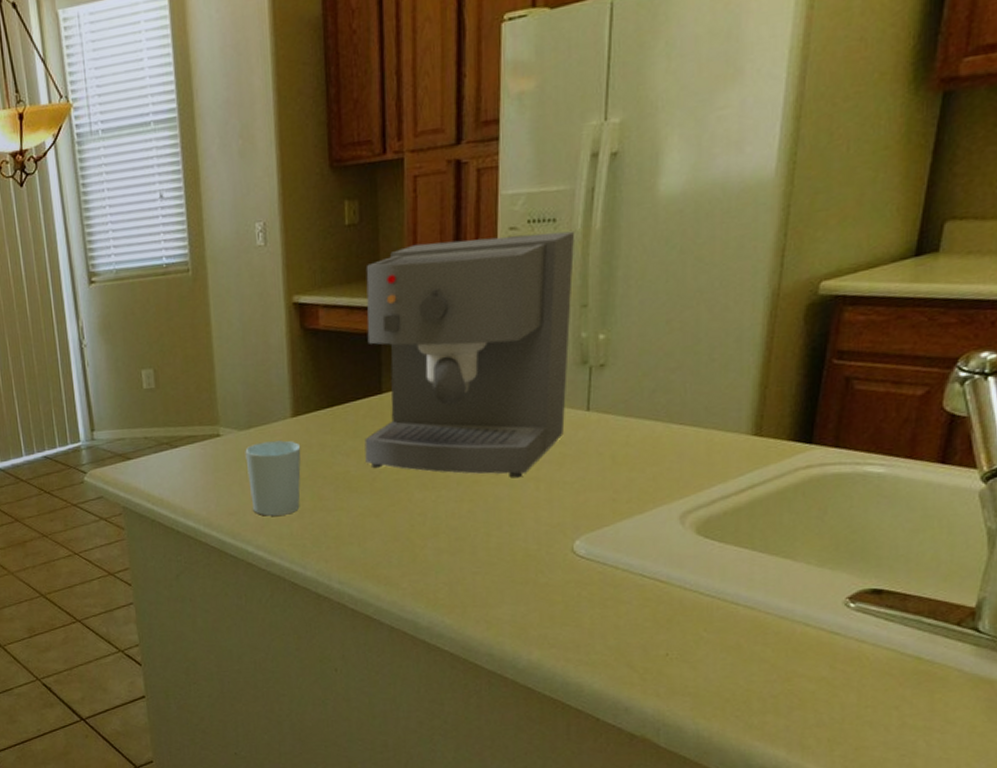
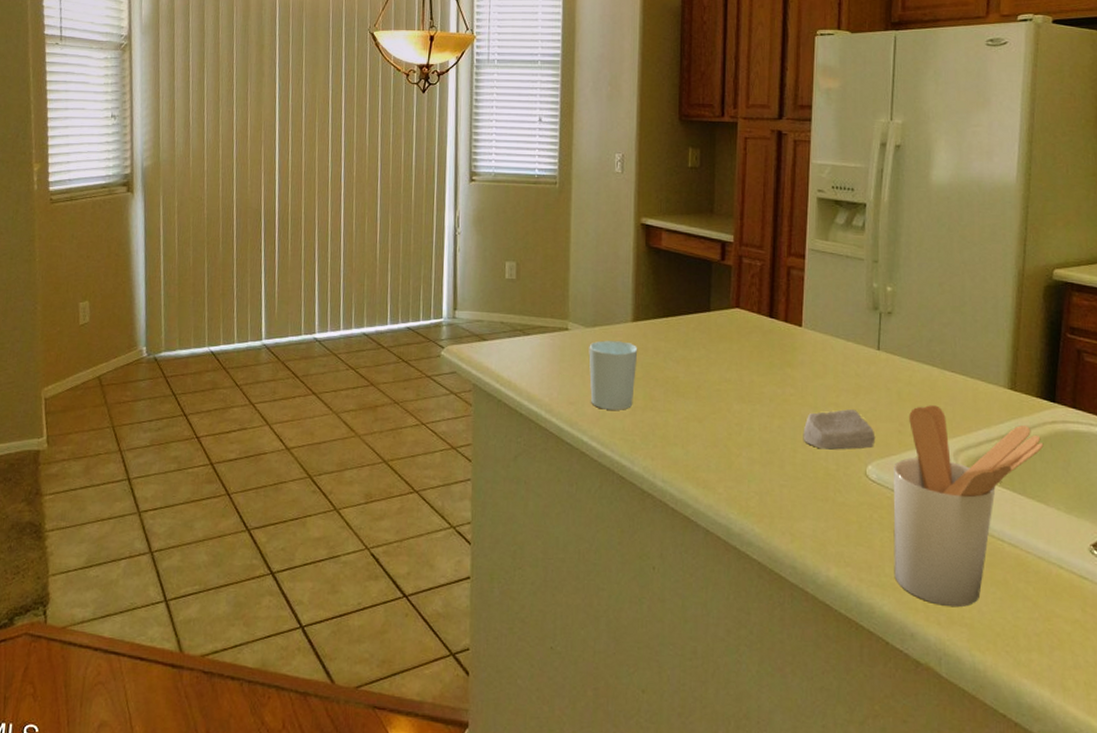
coffee maker: present [364,231,575,478] -> none [693,191,869,402]
soap bar: none [497,482,585,530] -> present [803,409,876,450]
utensil holder: none [605,465,794,678] -> present [893,405,1044,607]

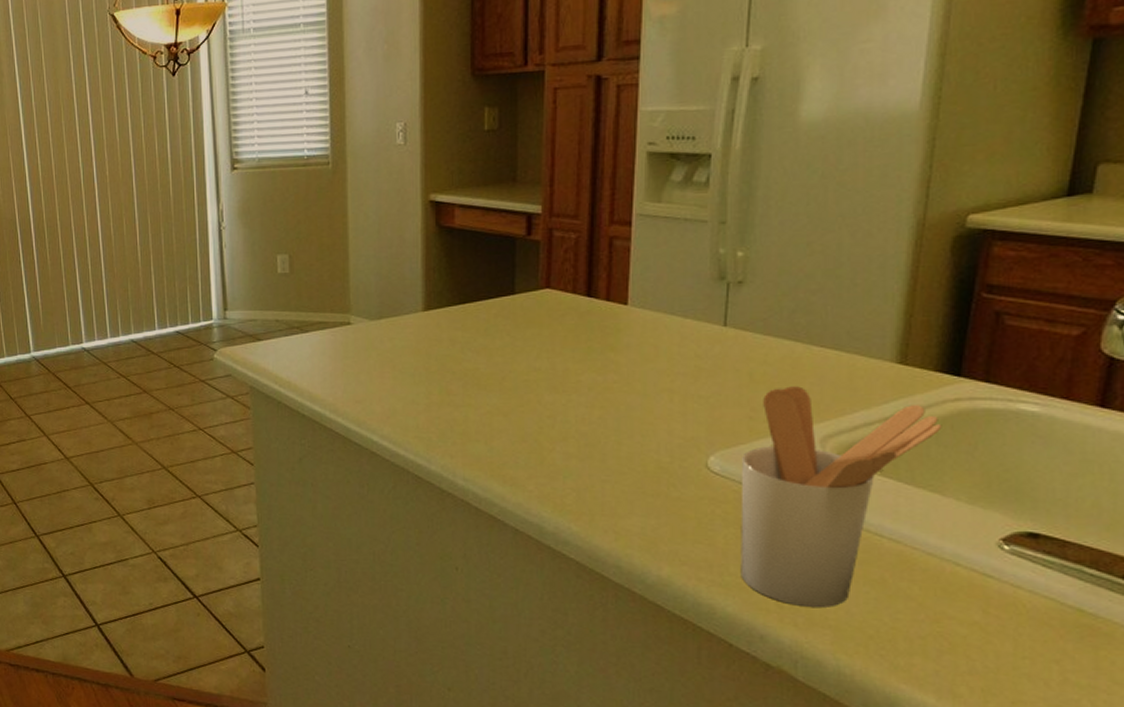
cup: present [589,340,638,410] -> none [375,333,431,407]
soap bar: present [803,409,876,450] -> none [629,396,720,441]

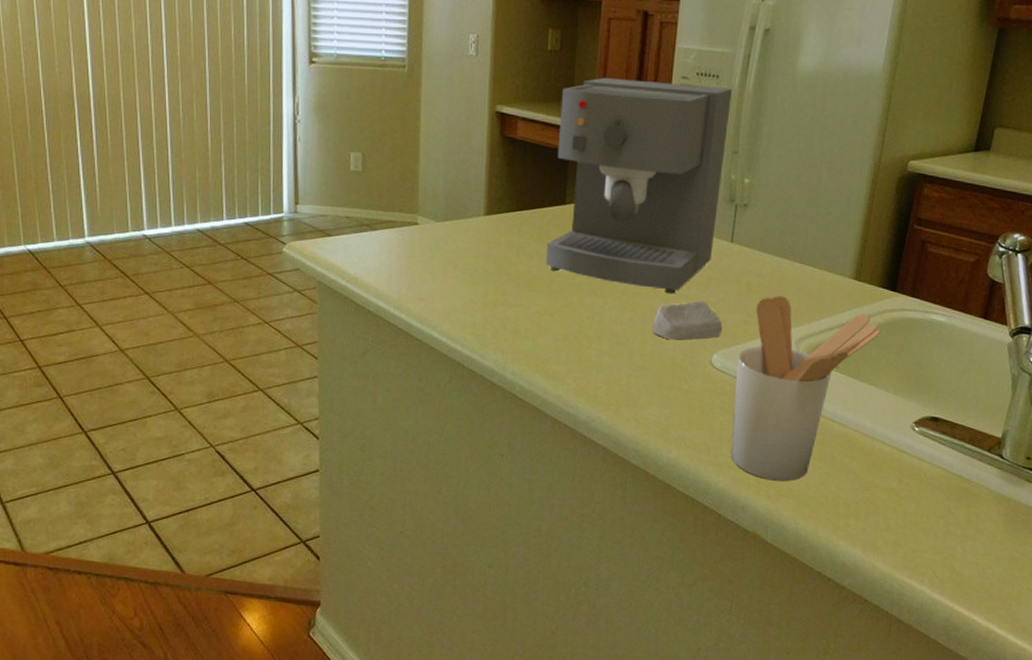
coffee maker: none [495,149,715,388] -> present [546,77,733,294]
soap bar: none [629,396,720,441] -> present [652,301,723,340]

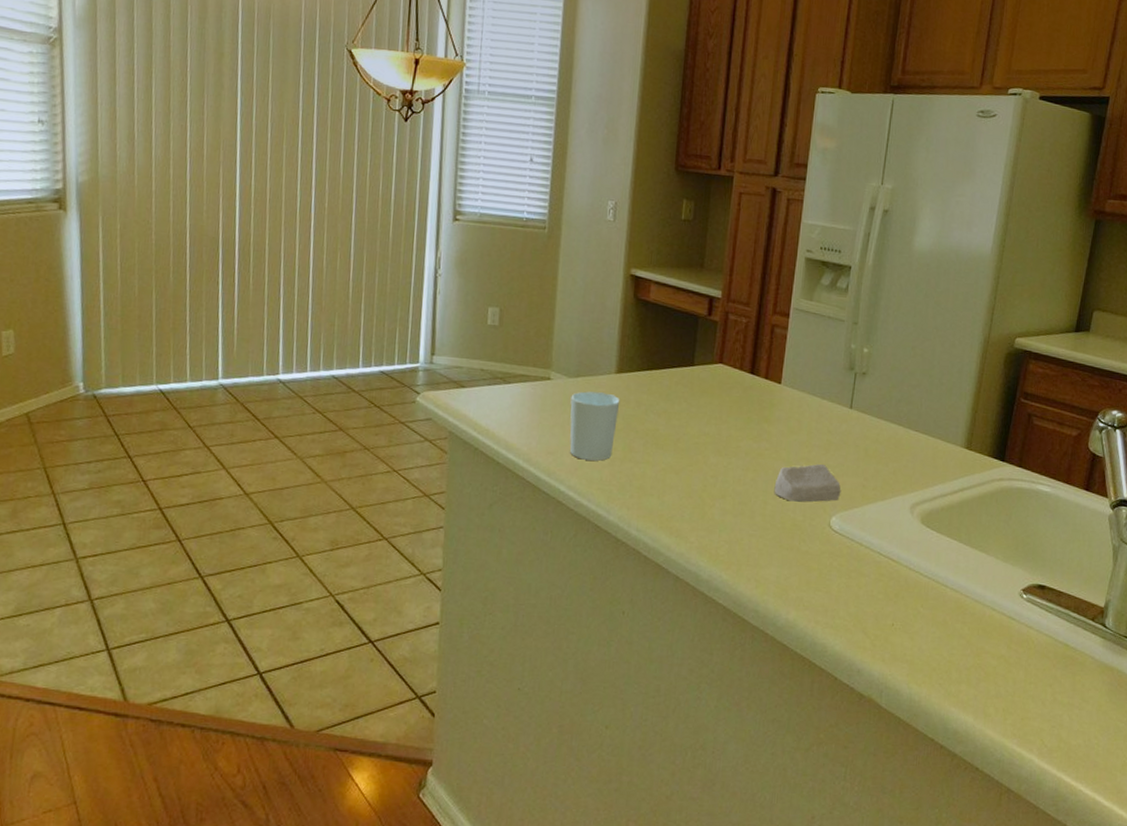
cup: none [439,235,490,305] -> present [570,391,620,461]
coffee maker: present [546,77,733,294] -> none [673,247,854,456]
utensil holder: present [731,296,881,482] -> none [847,462,991,646]

